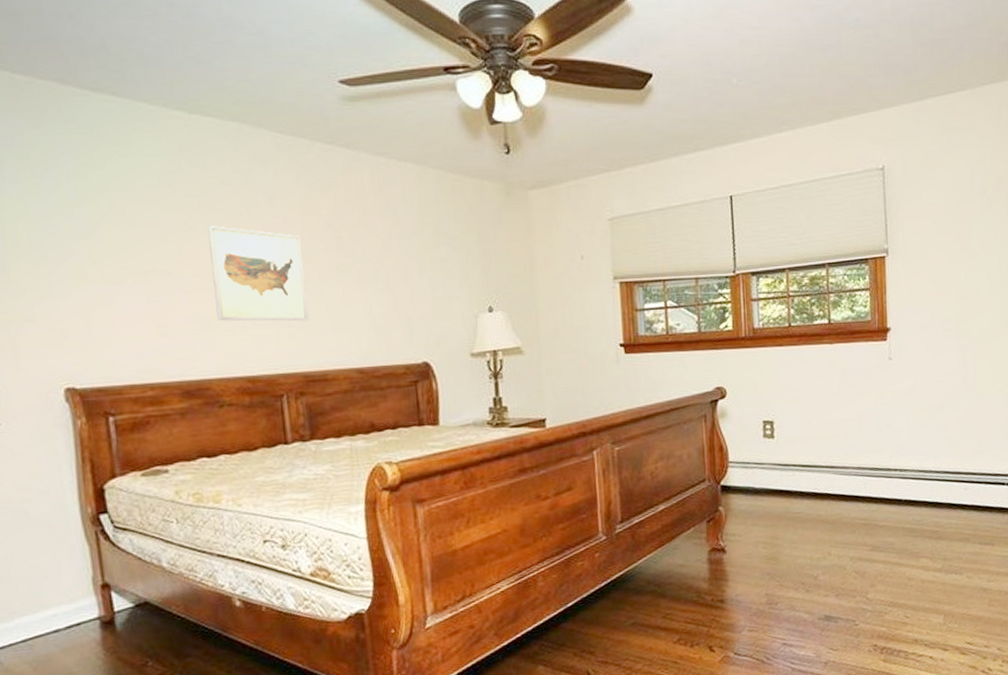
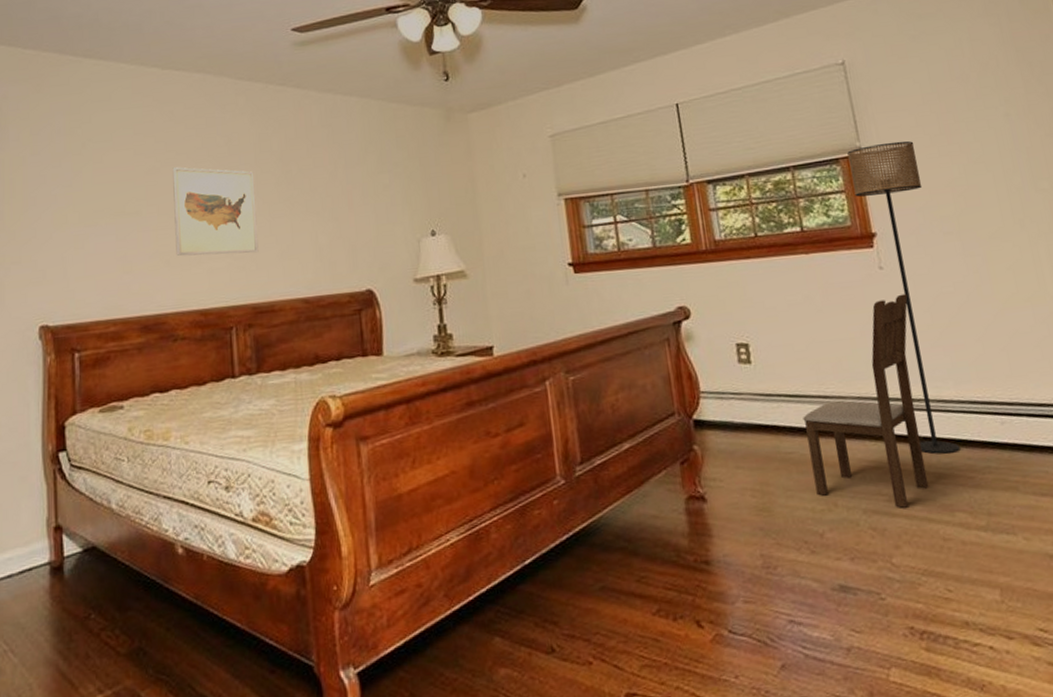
chair: none [812,381,908,556] -> present [803,293,929,508]
floor lamp: none [876,246,934,513] -> present [847,140,960,454]

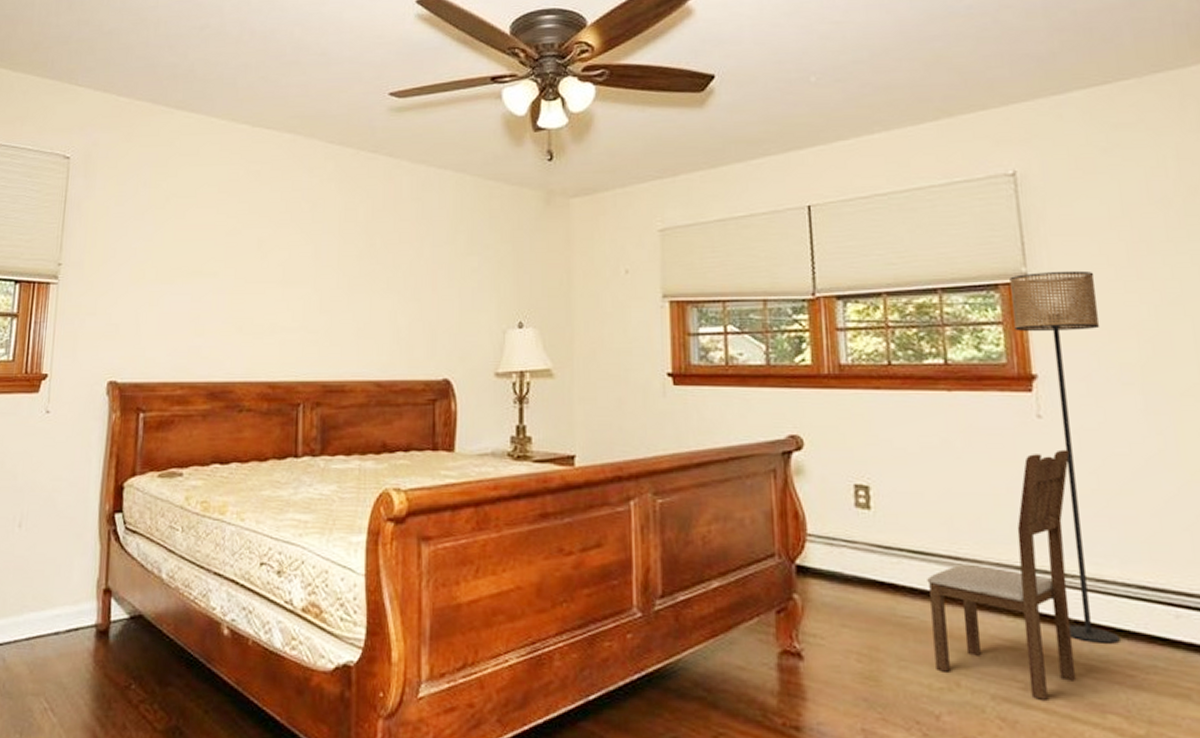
wall art: present [172,167,259,256] -> none [249,230,337,328]

